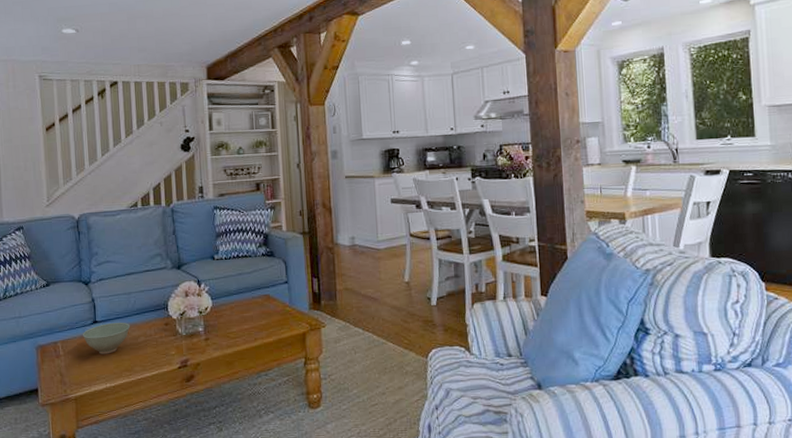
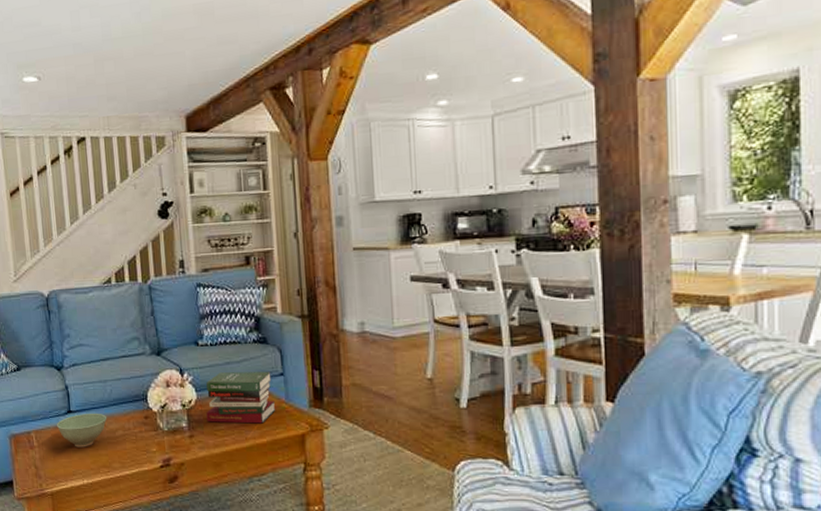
books: none [220,280,281,326] -> present [206,371,276,424]

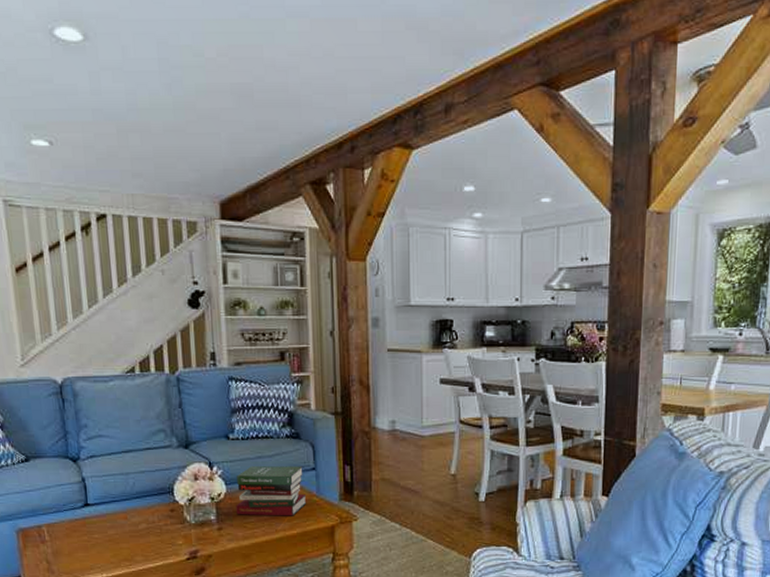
bowl: present [57,413,107,447] -> none [72,506,130,541]

